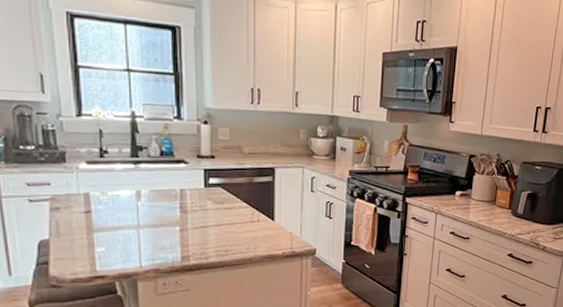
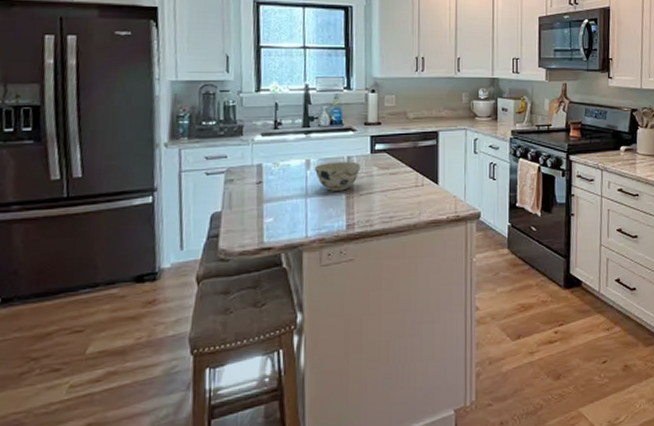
bowl: none [145,194,195,223] -> present [314,161,362,191]

